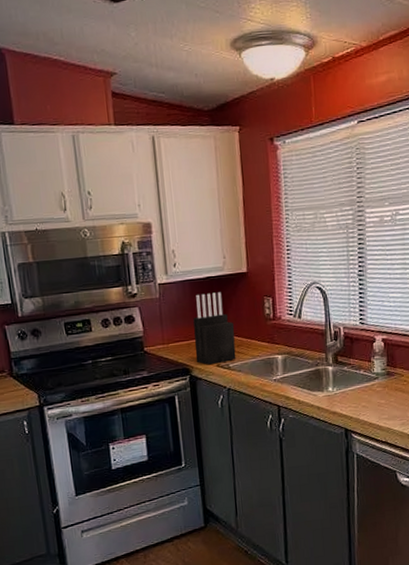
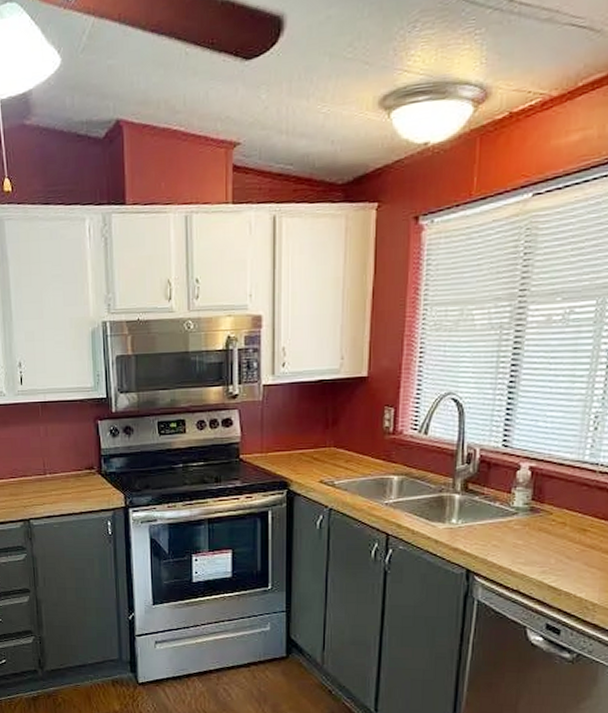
knife block: present [193,292,236,365] -> none [296,398,345,480]

